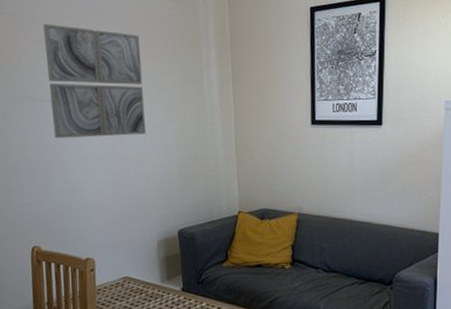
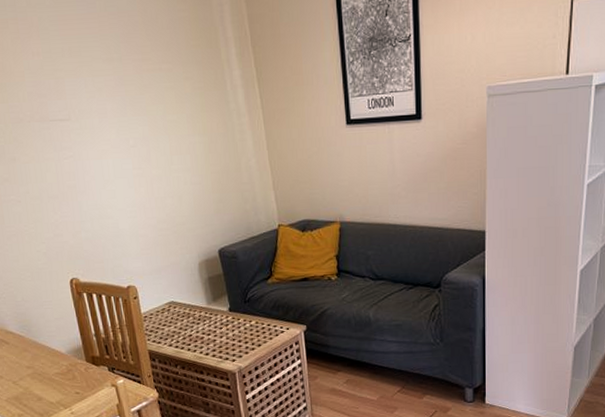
wall art: present [42,24,146,138] -> none [41,30,172,161]

